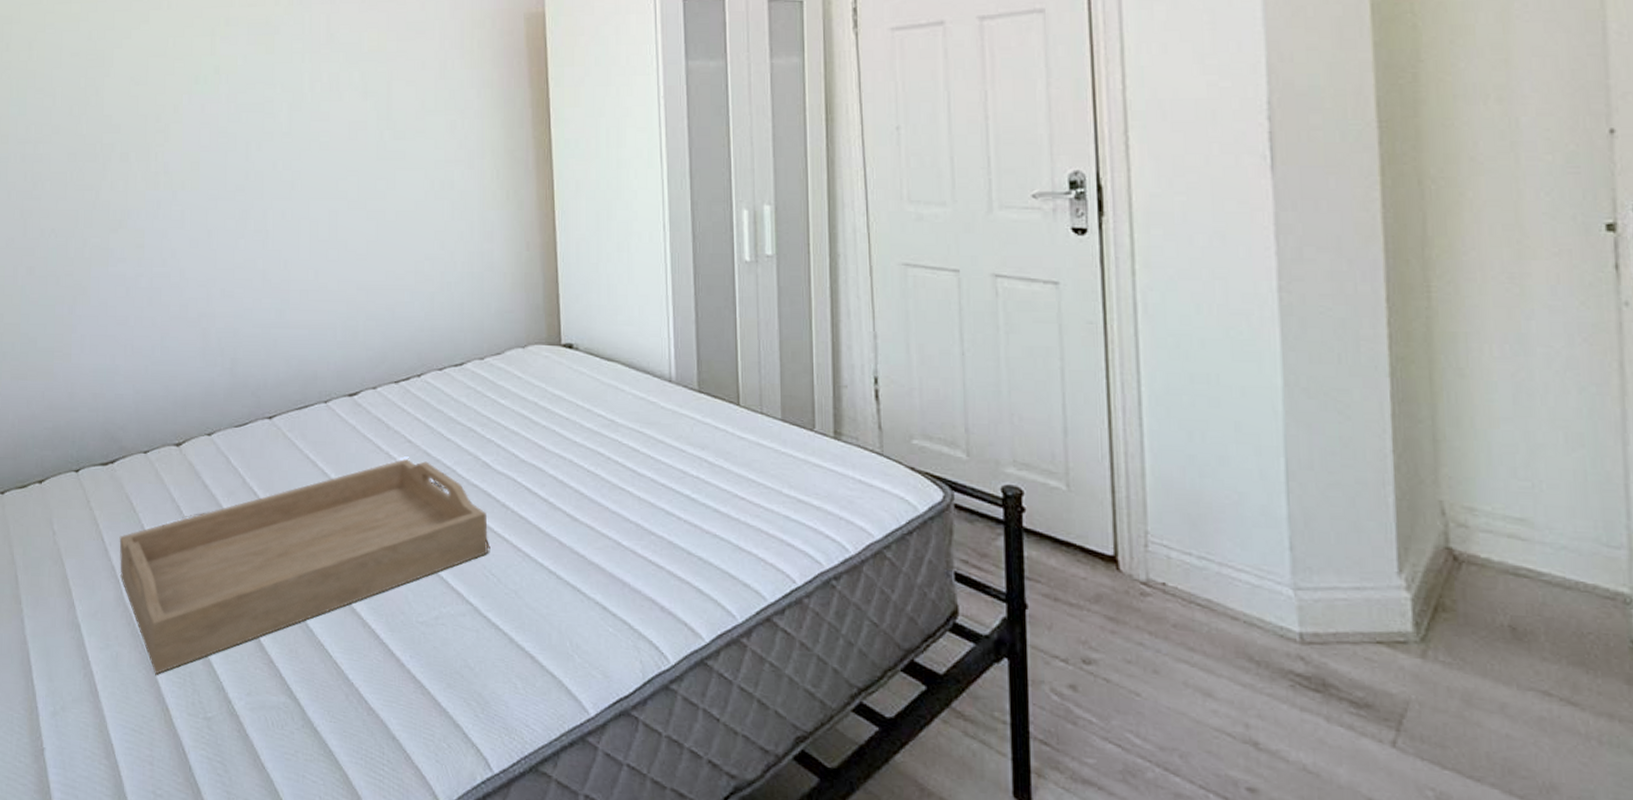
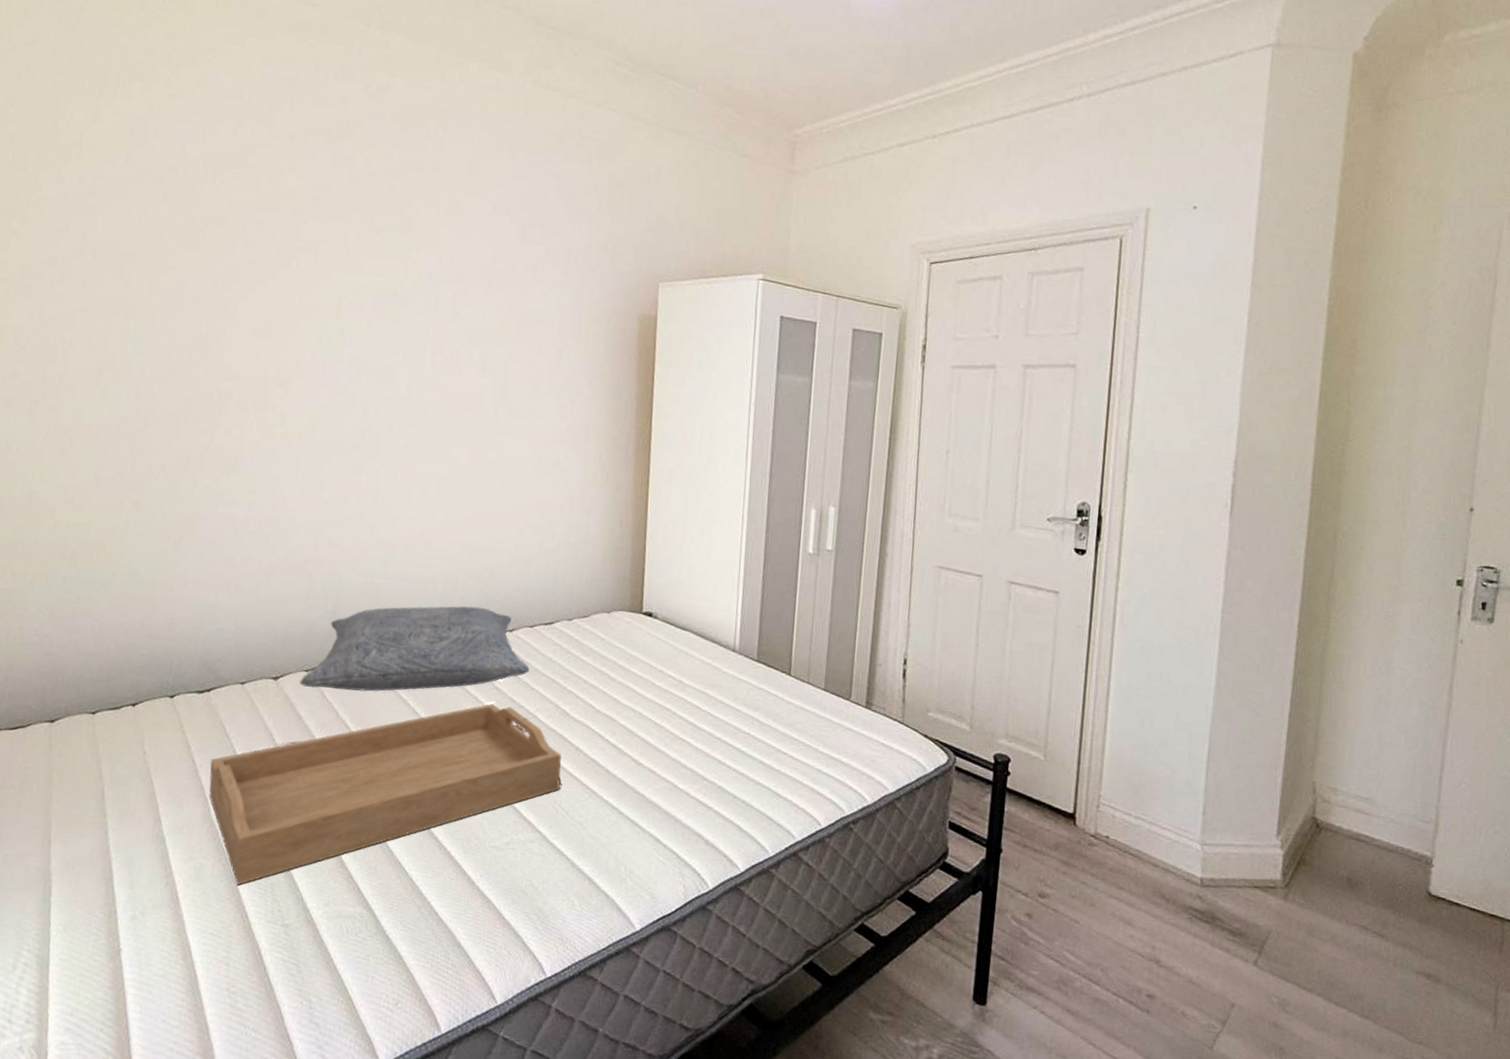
pillow: none [203,351,443,454] -> present [300,606,530,692]

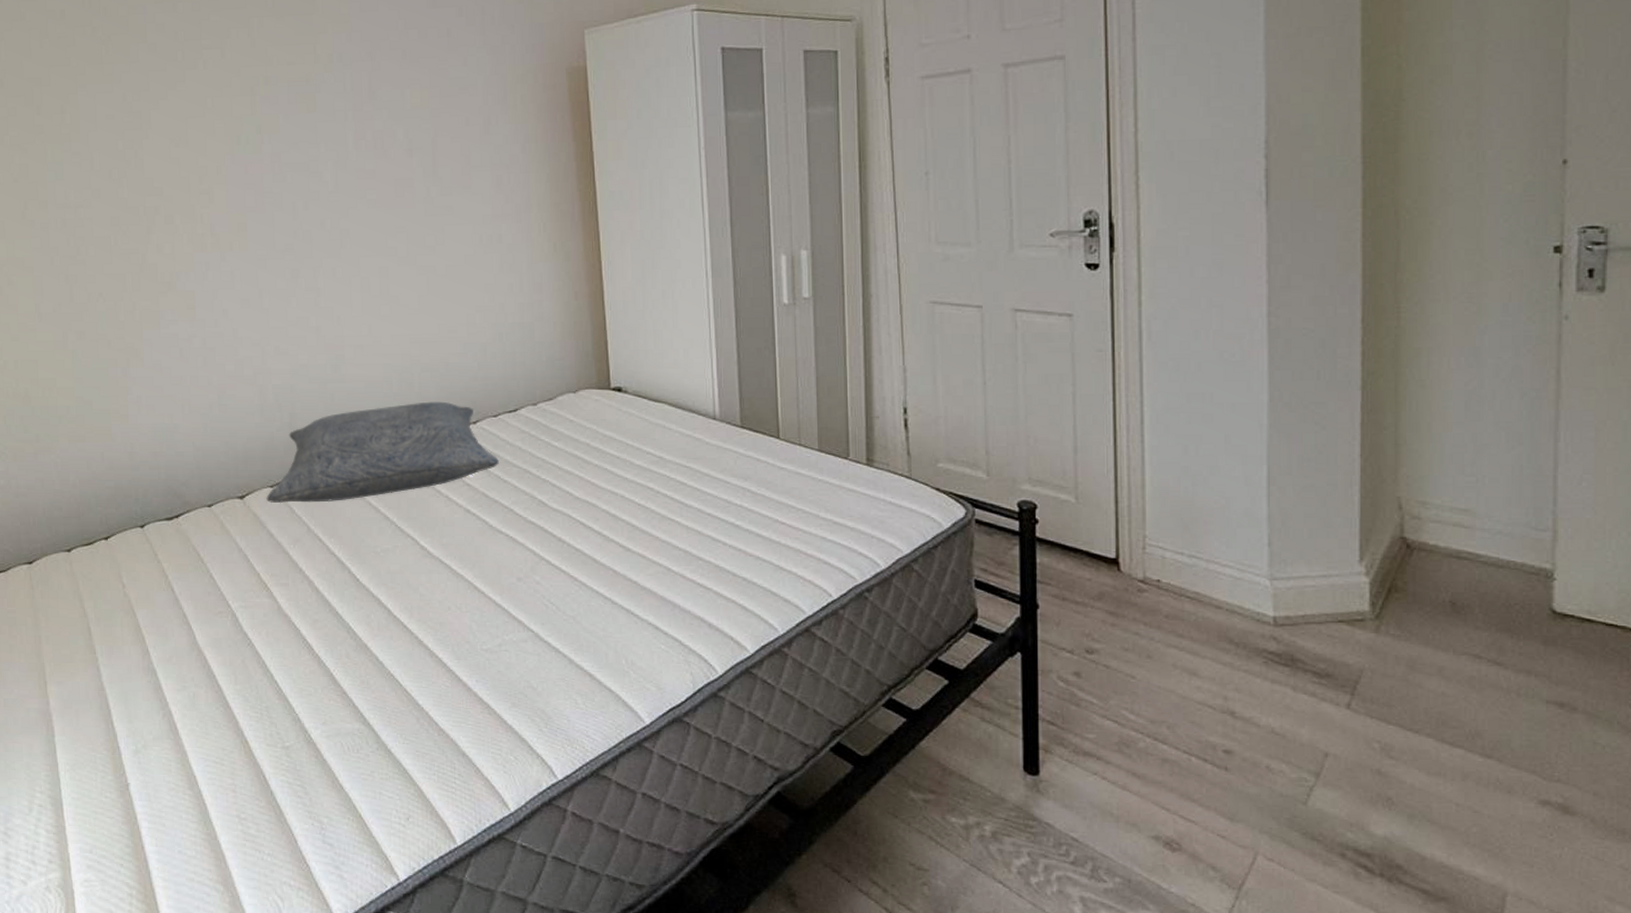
serving tray: present [209,703,561,885] -> none [189,501,546,711]

